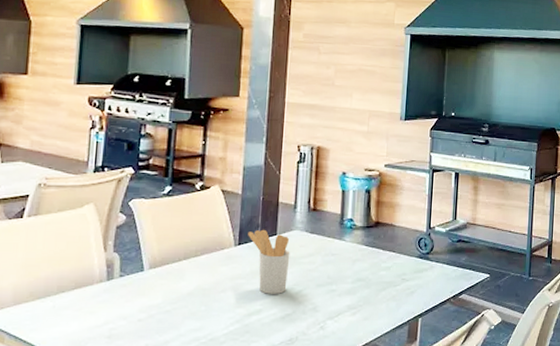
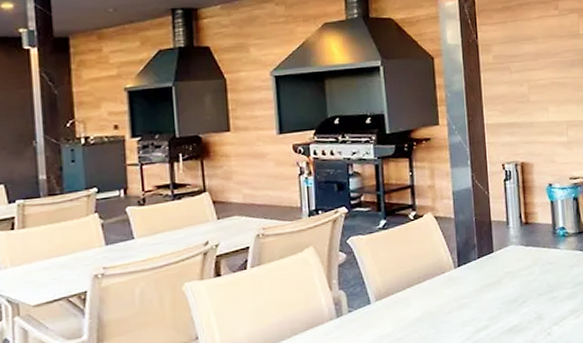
utensil holder: present [248,229,290,294] -> none [466,248,510,310]

